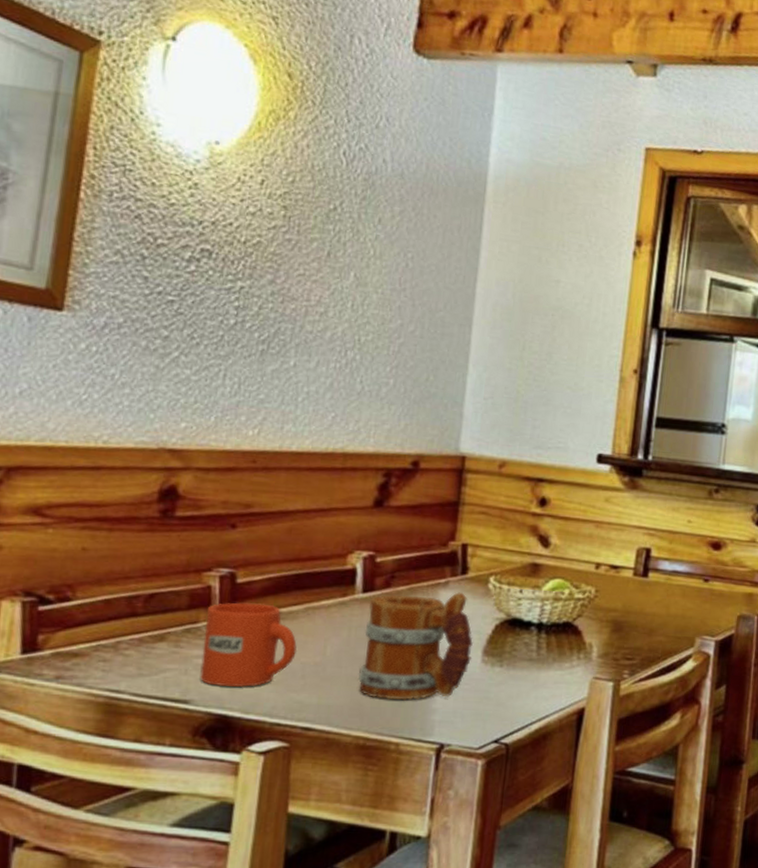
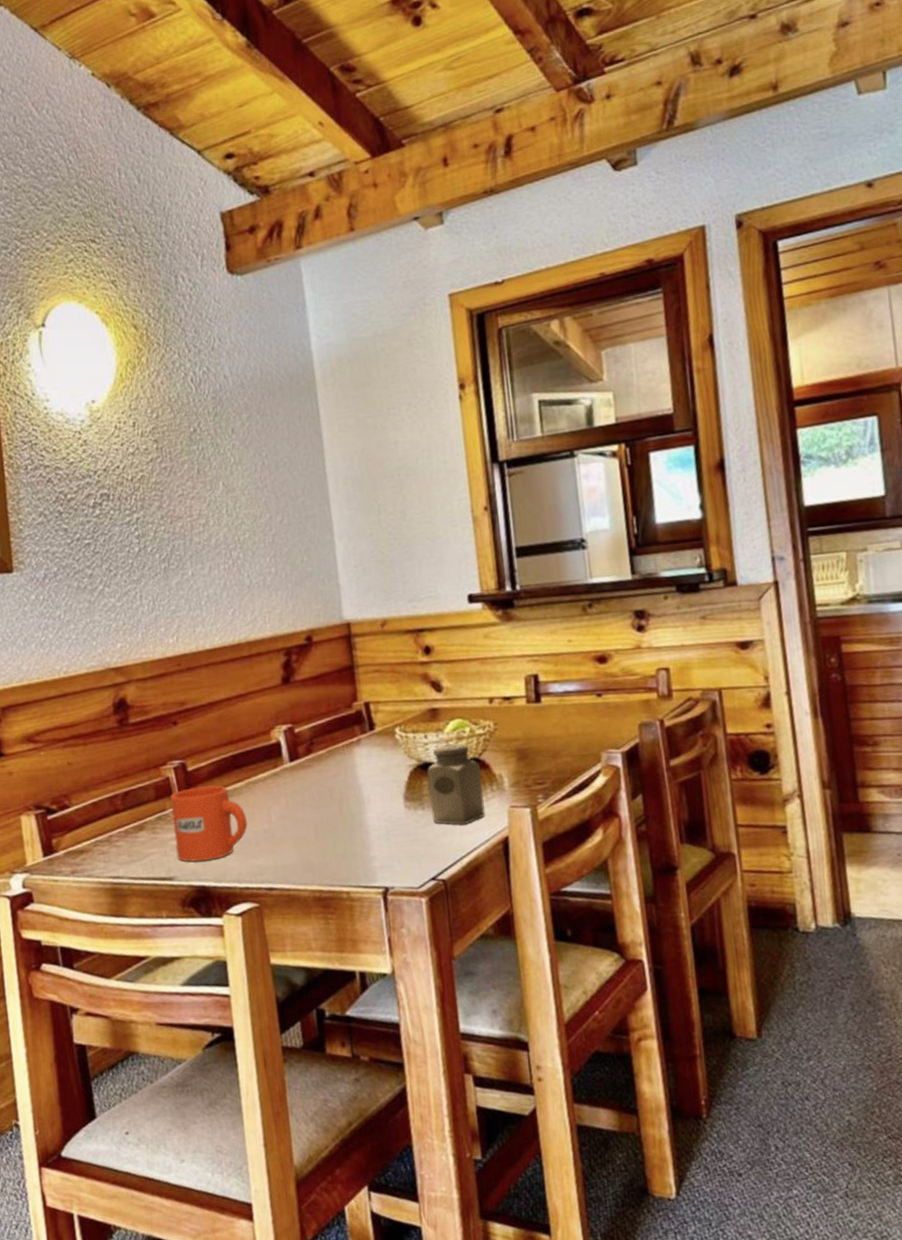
mug: present [357,592,473,701] -> none [297,747,395,854]
salt shaker: none [509,603,571,690] -> present [426,743,485,825]

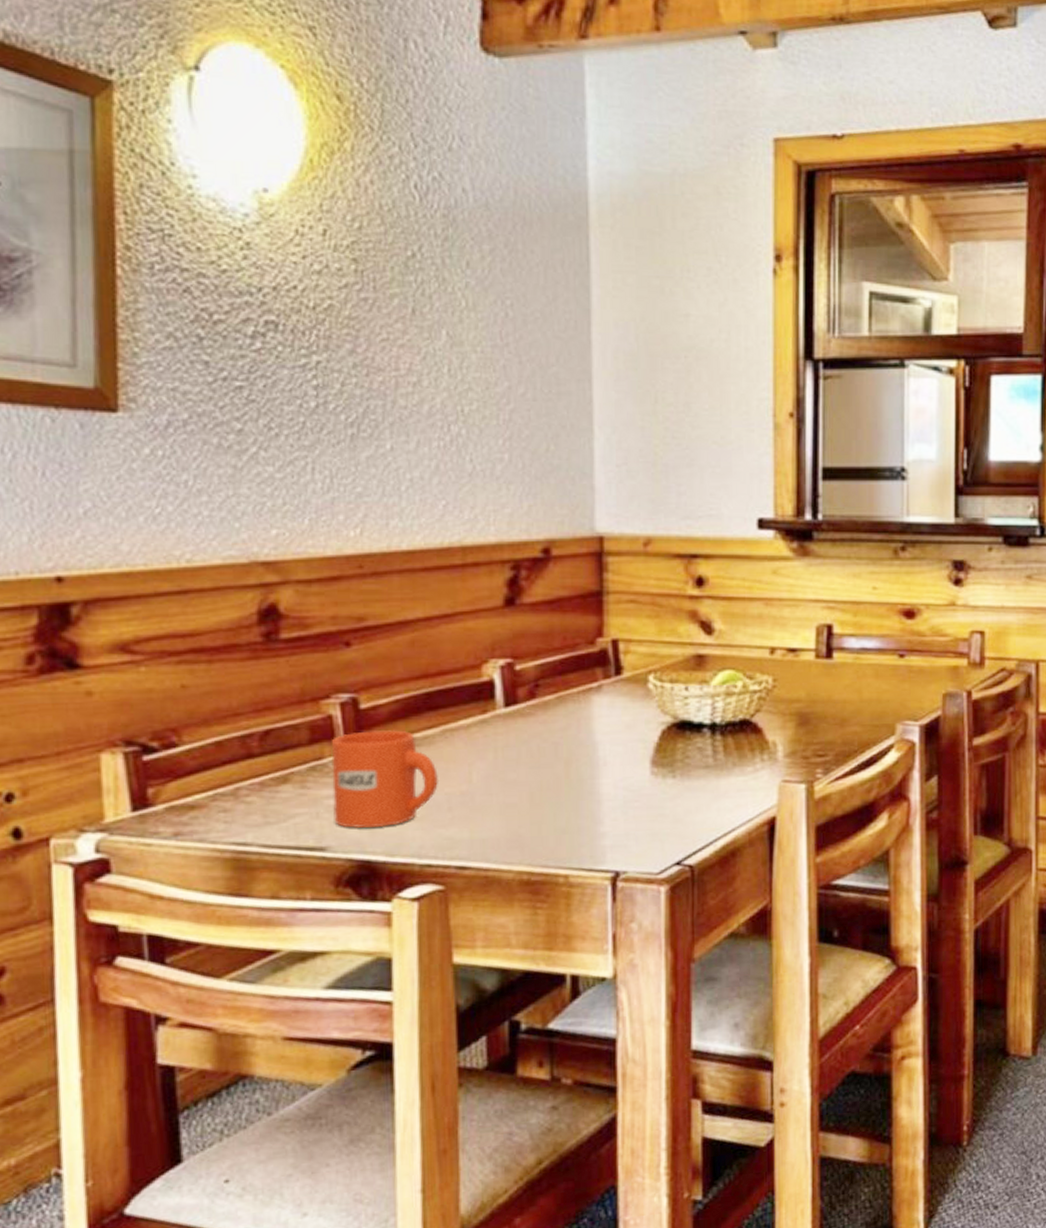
salt shaker: present [426,743,485,825] -> none [682,700,752,800]

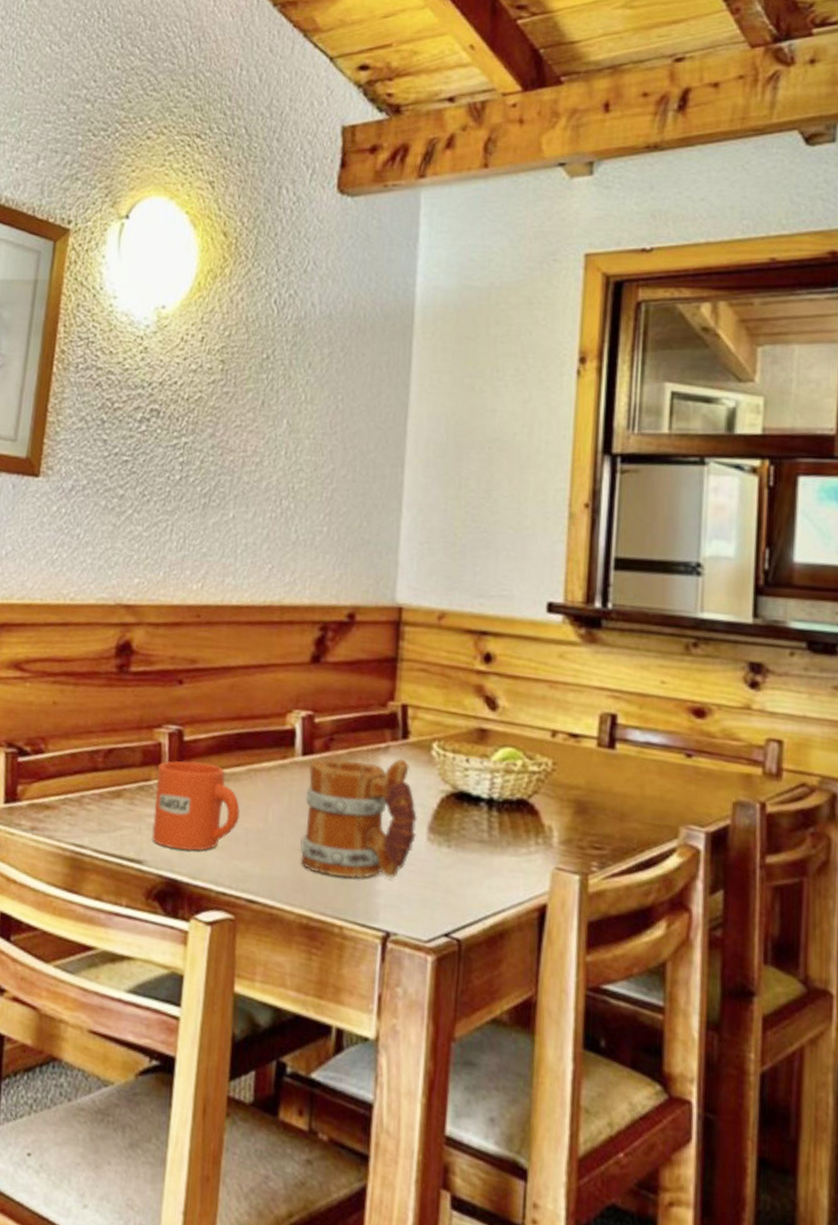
mug: none [511,696,638,827] -> present [299,758,417,879]

